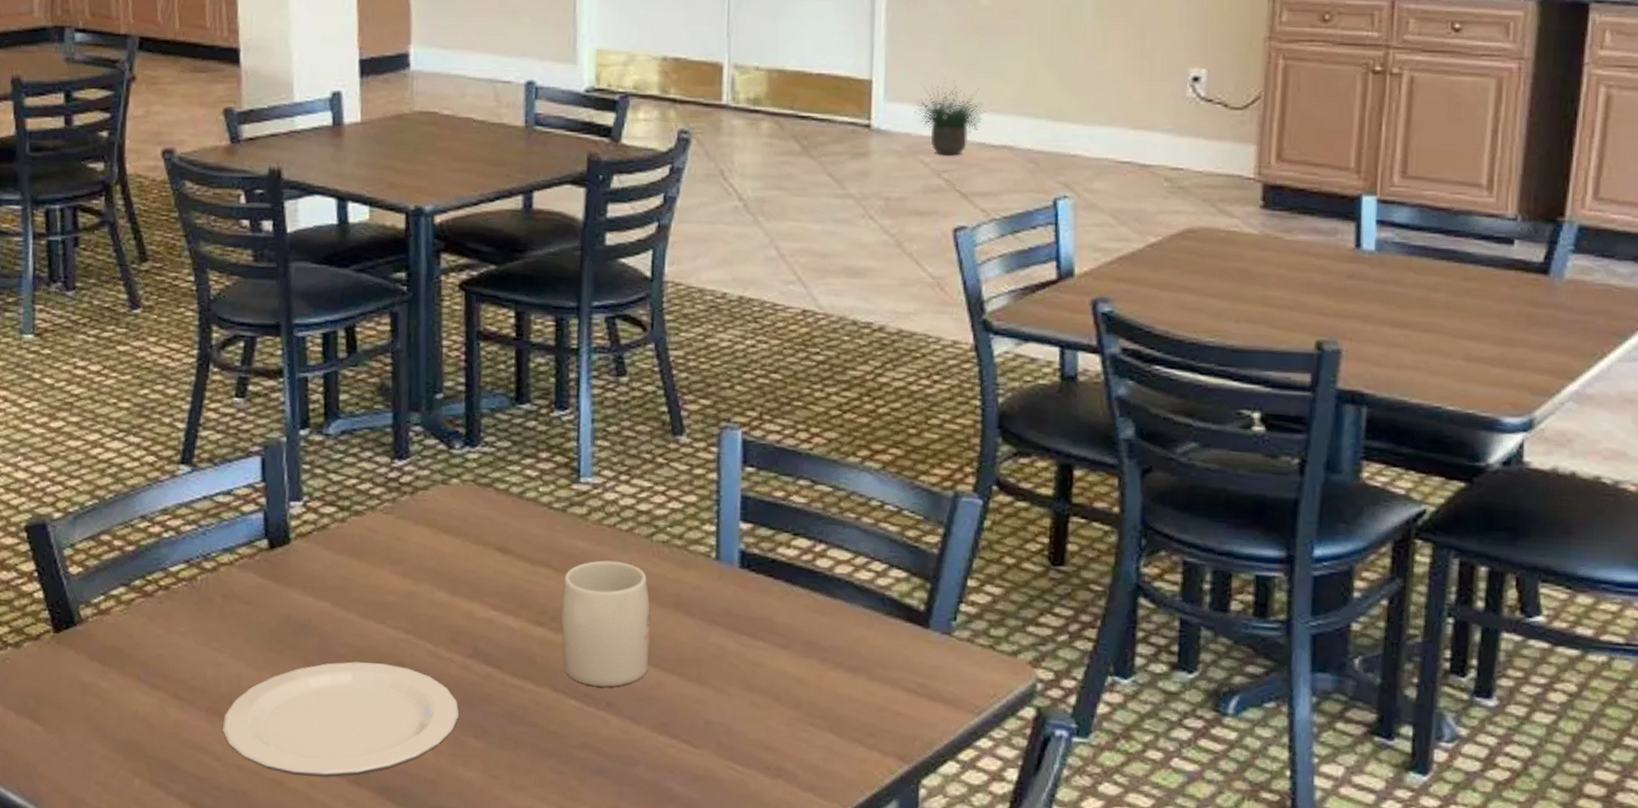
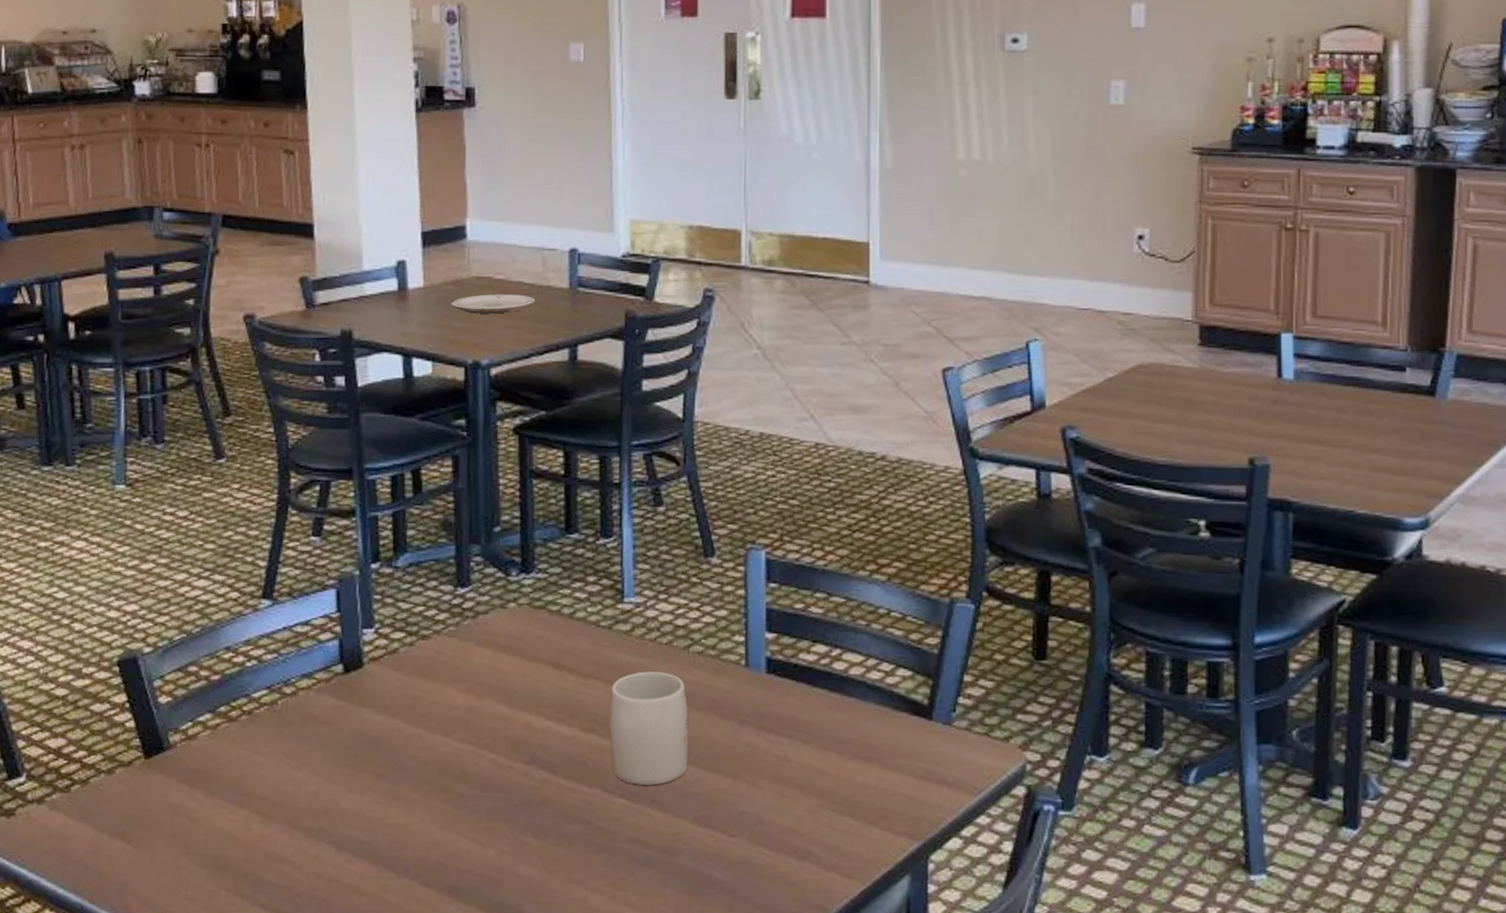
plate: present [223,661,460,777] -> none [303,773,520,881]
plate: none [391,131,486,154] -> present [451,294,535,314]
potted plant: present [914,81,983,156] -> none [906,243,964,306]

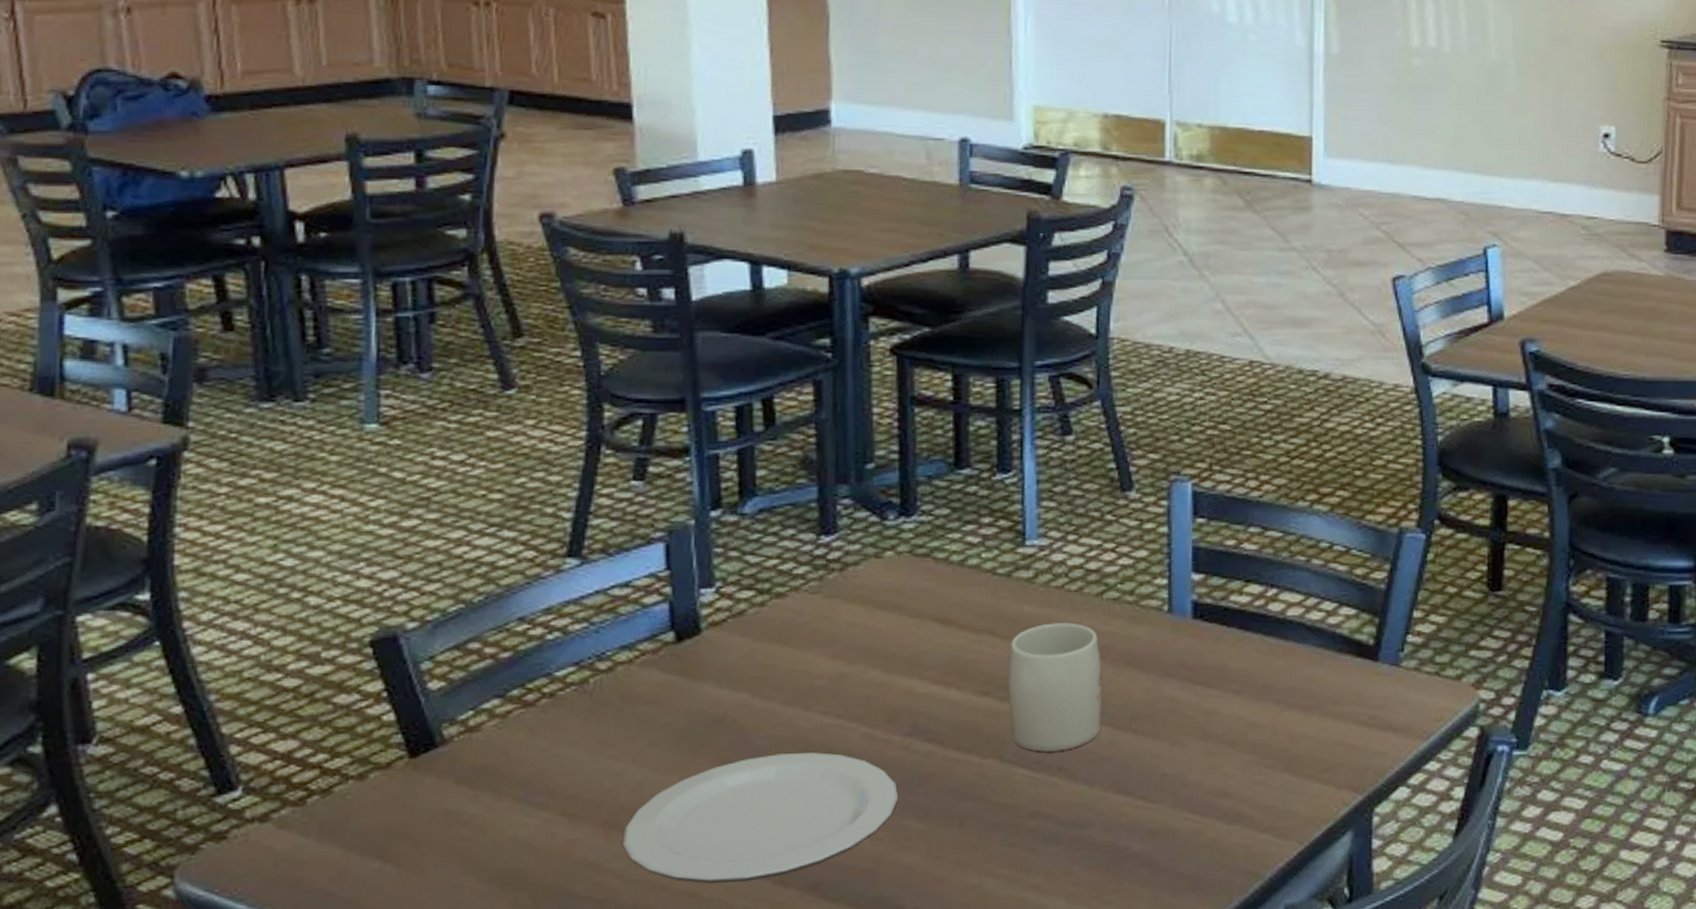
plate: none [303,773,520,881] -> present [623,752,899,883]
plate: present [451,294,535,314] -> none [811,191,917,214]

